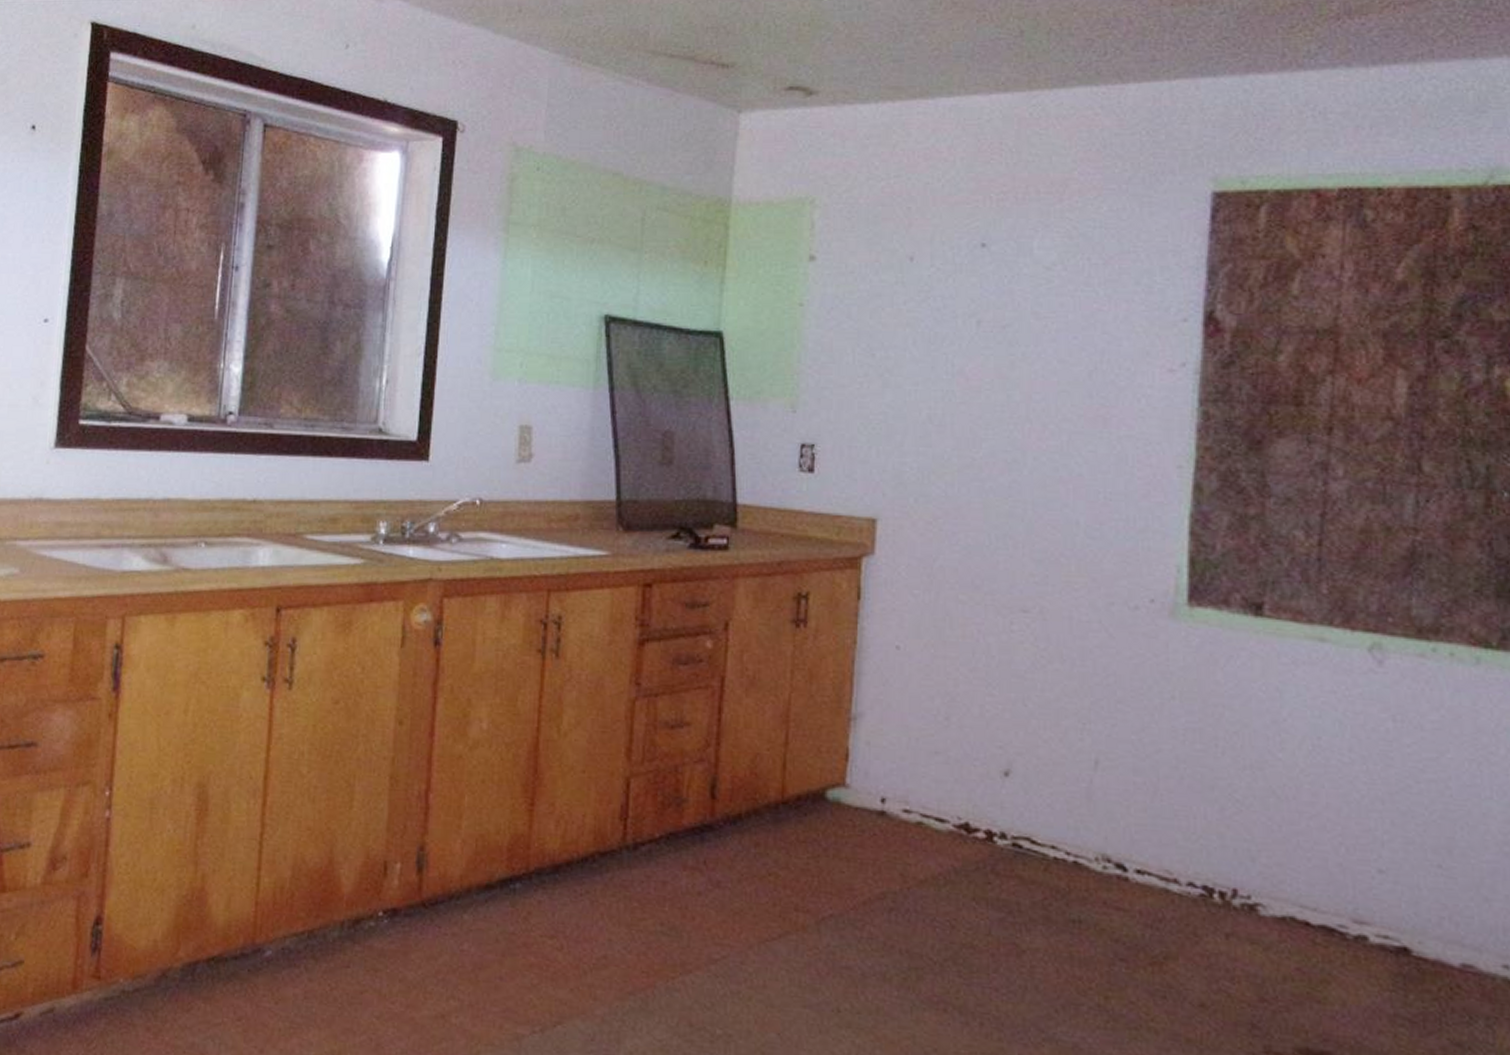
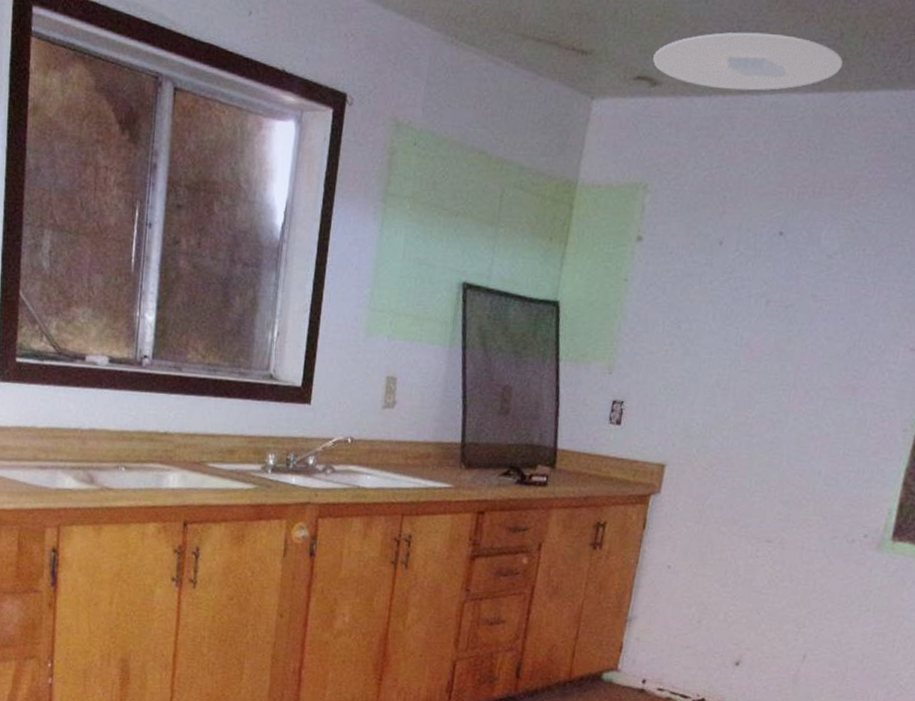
ceiling light: none [805,35,1027,95] -> present [653,32,843,91]

